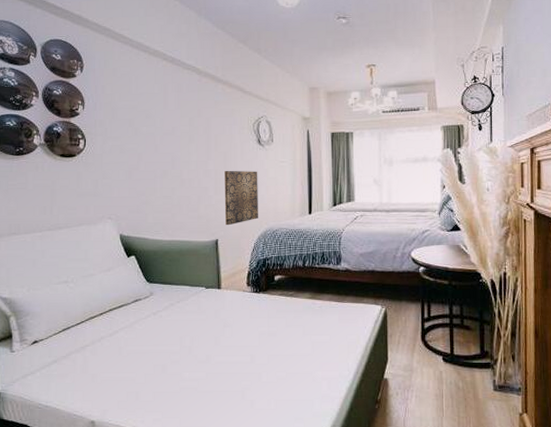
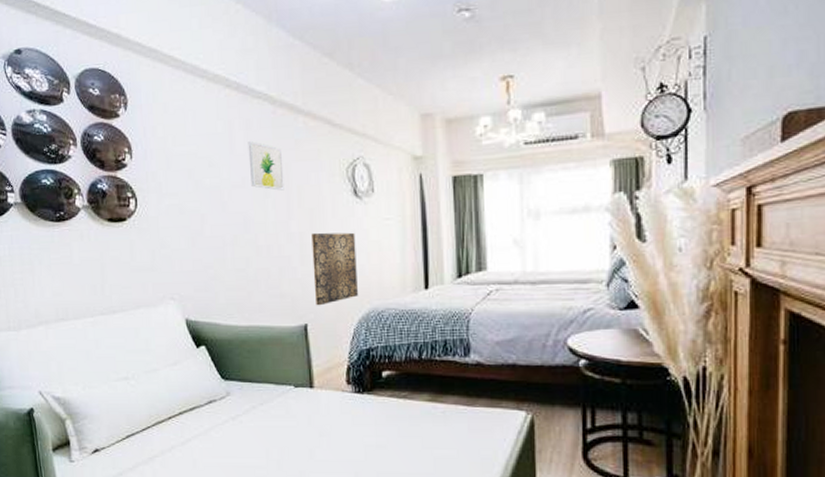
wall art: none [178,101,205,138] -> present [248,141,284,191]

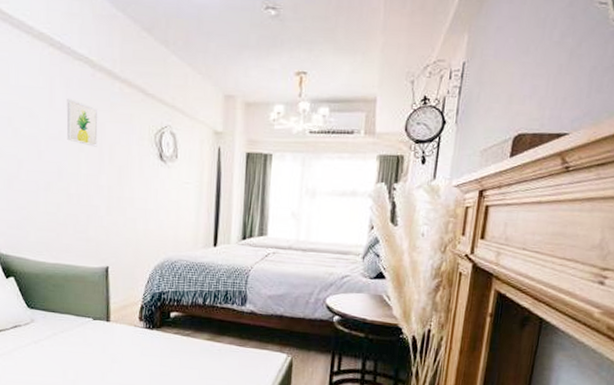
wall art: present [311,232,358,306] -> none [117,187,158,252]

